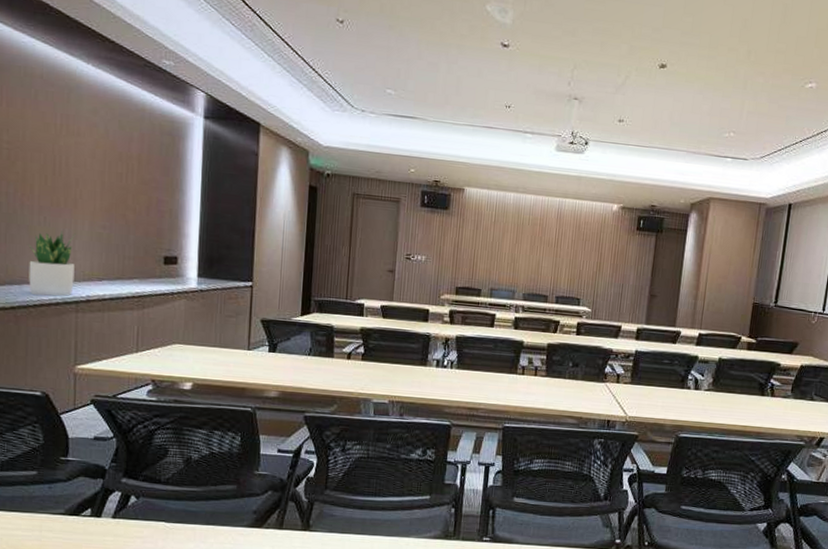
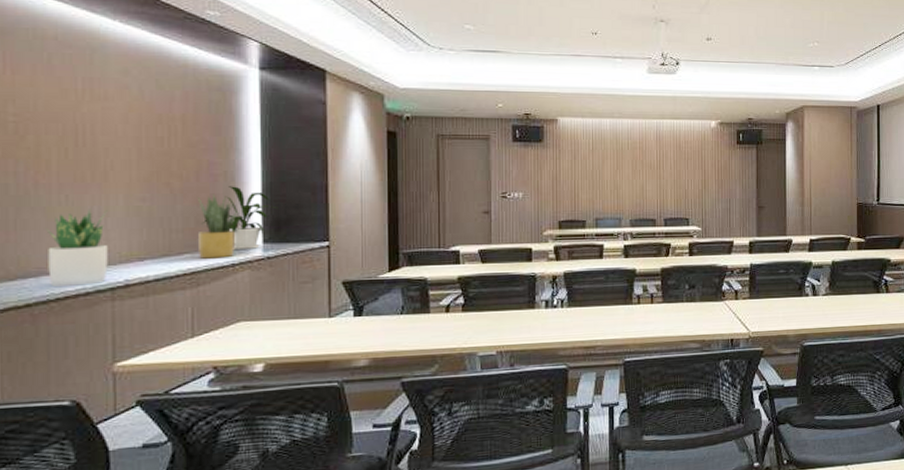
planter: none [145,229,178,287] -> present [198,195,237,259]
house plant: none [149,223,211,282] -> present [202,186,277,251]

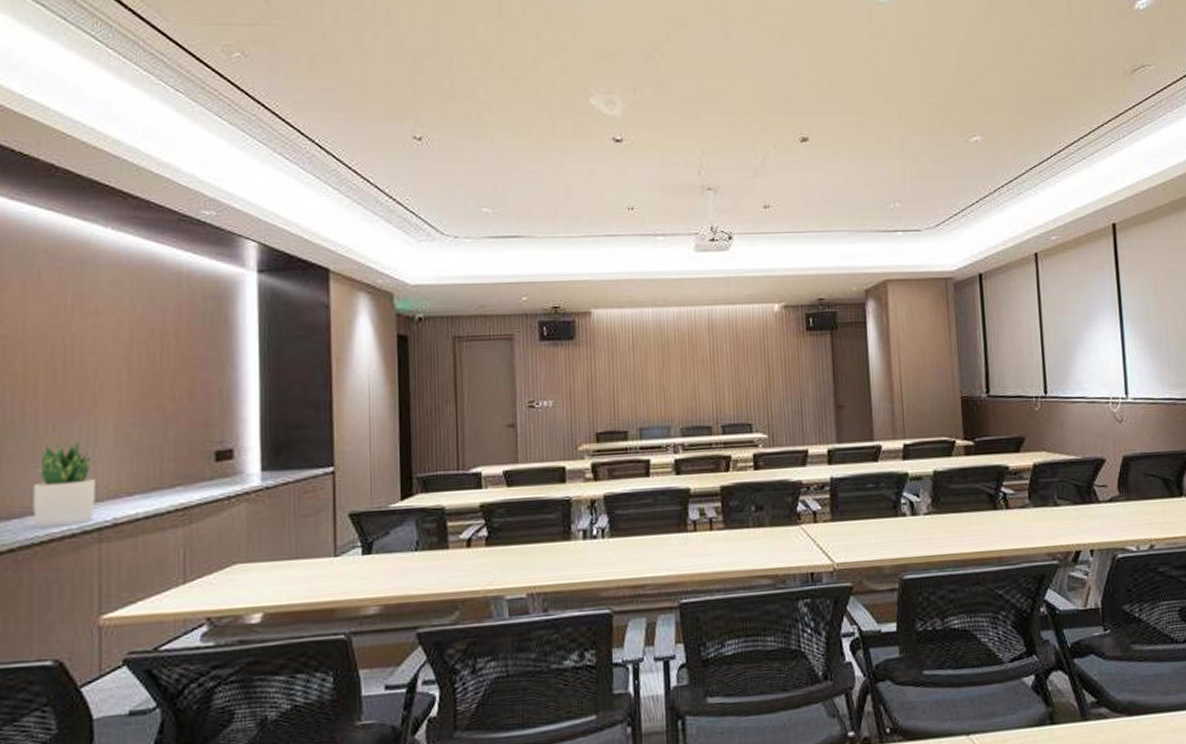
planter: present [198,195,237,259] -> none [192,417,233,491]
house plant: present [202,186,277,251] -> none [195,406,276,481]

